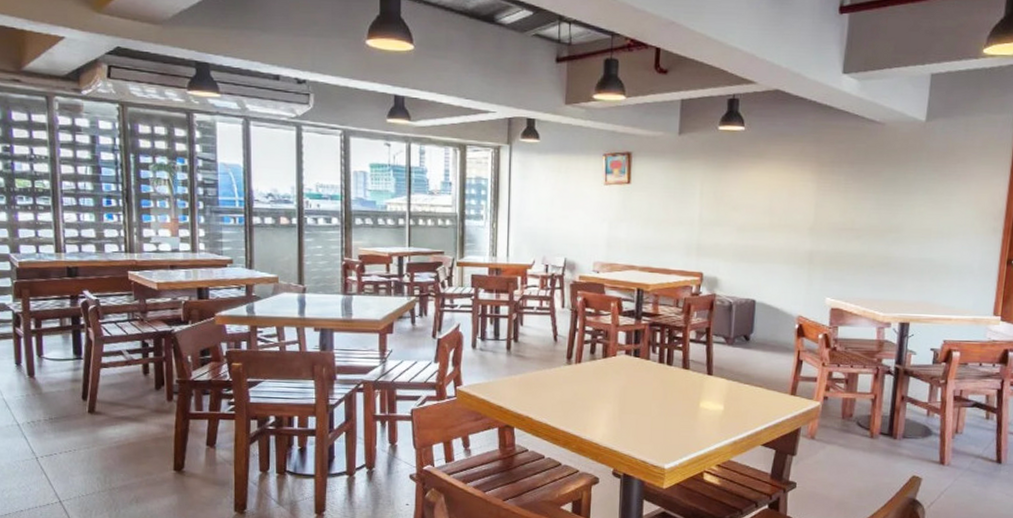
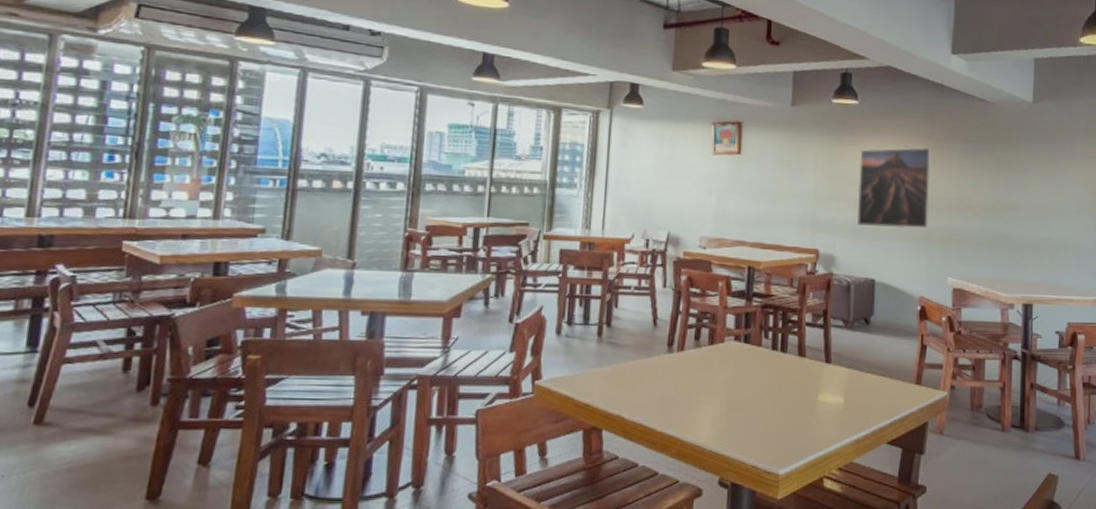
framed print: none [739,171,817,252] -> present [856,146,932,229]

